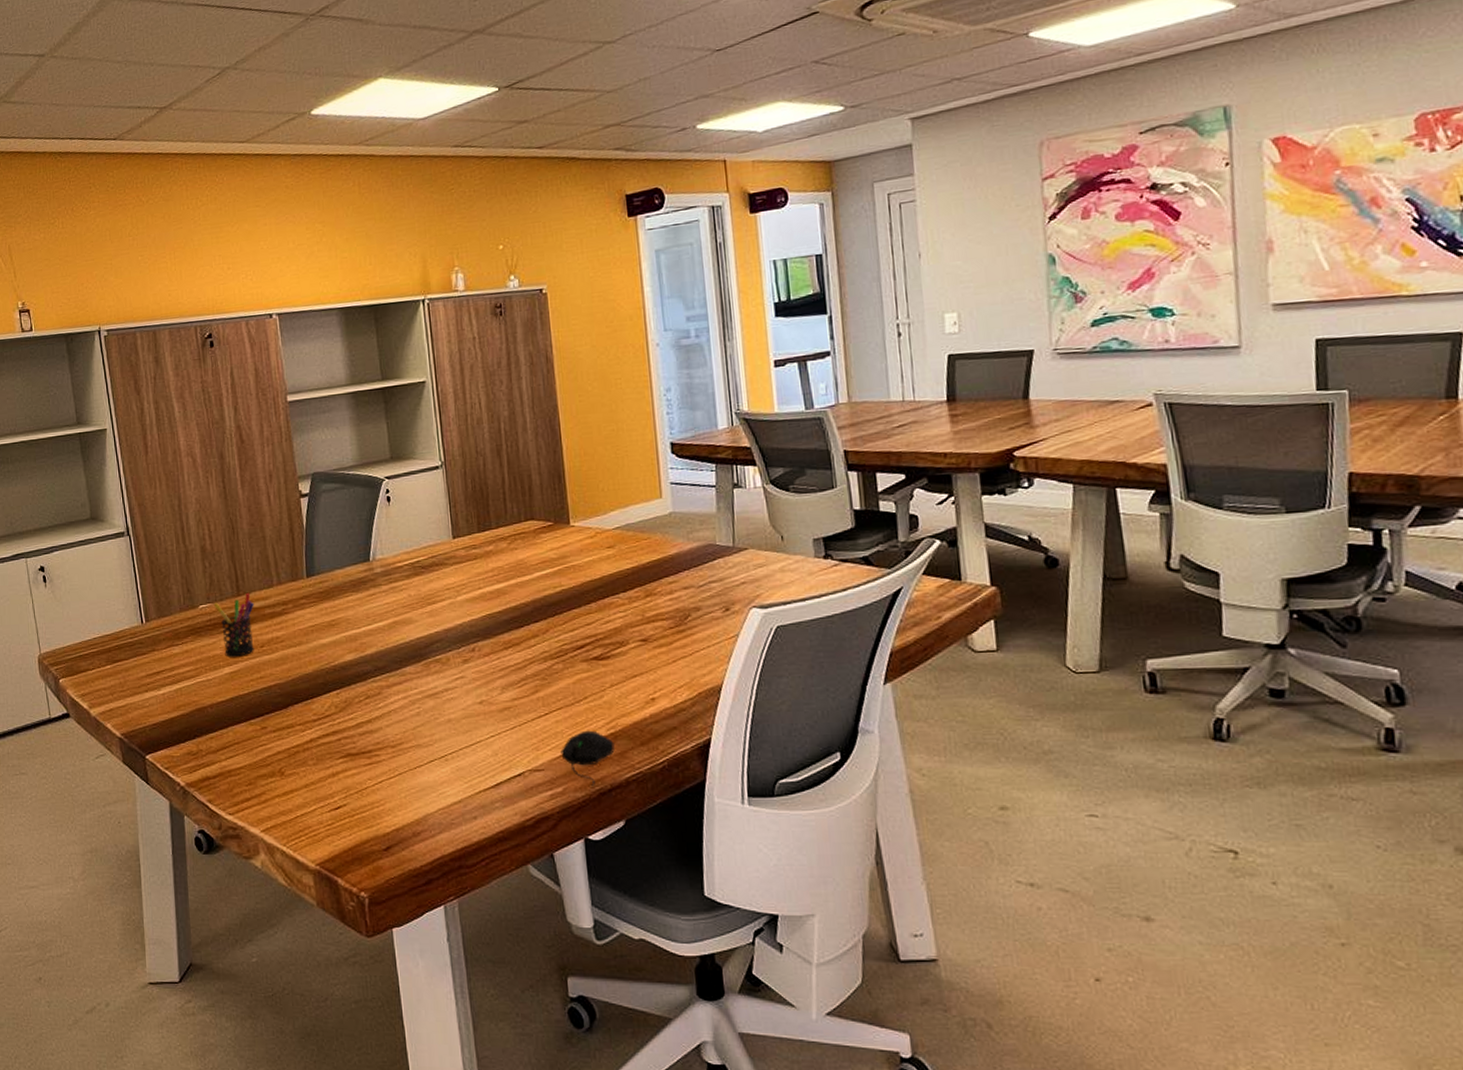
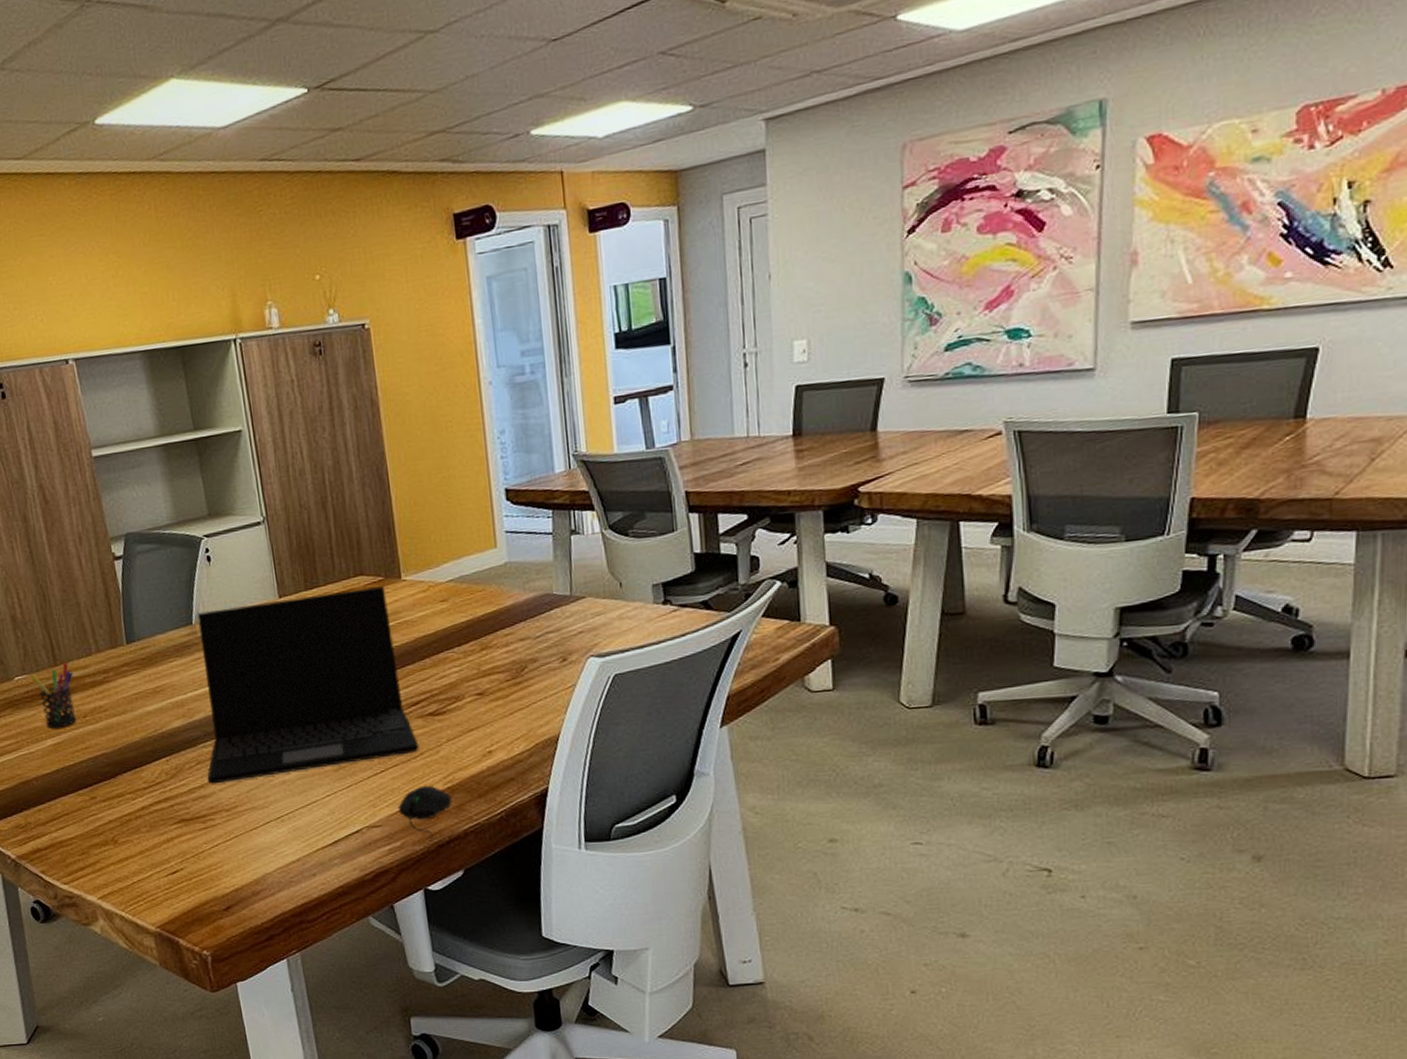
laptop: none [374,531,583,719] -> present [197,586,419,784]

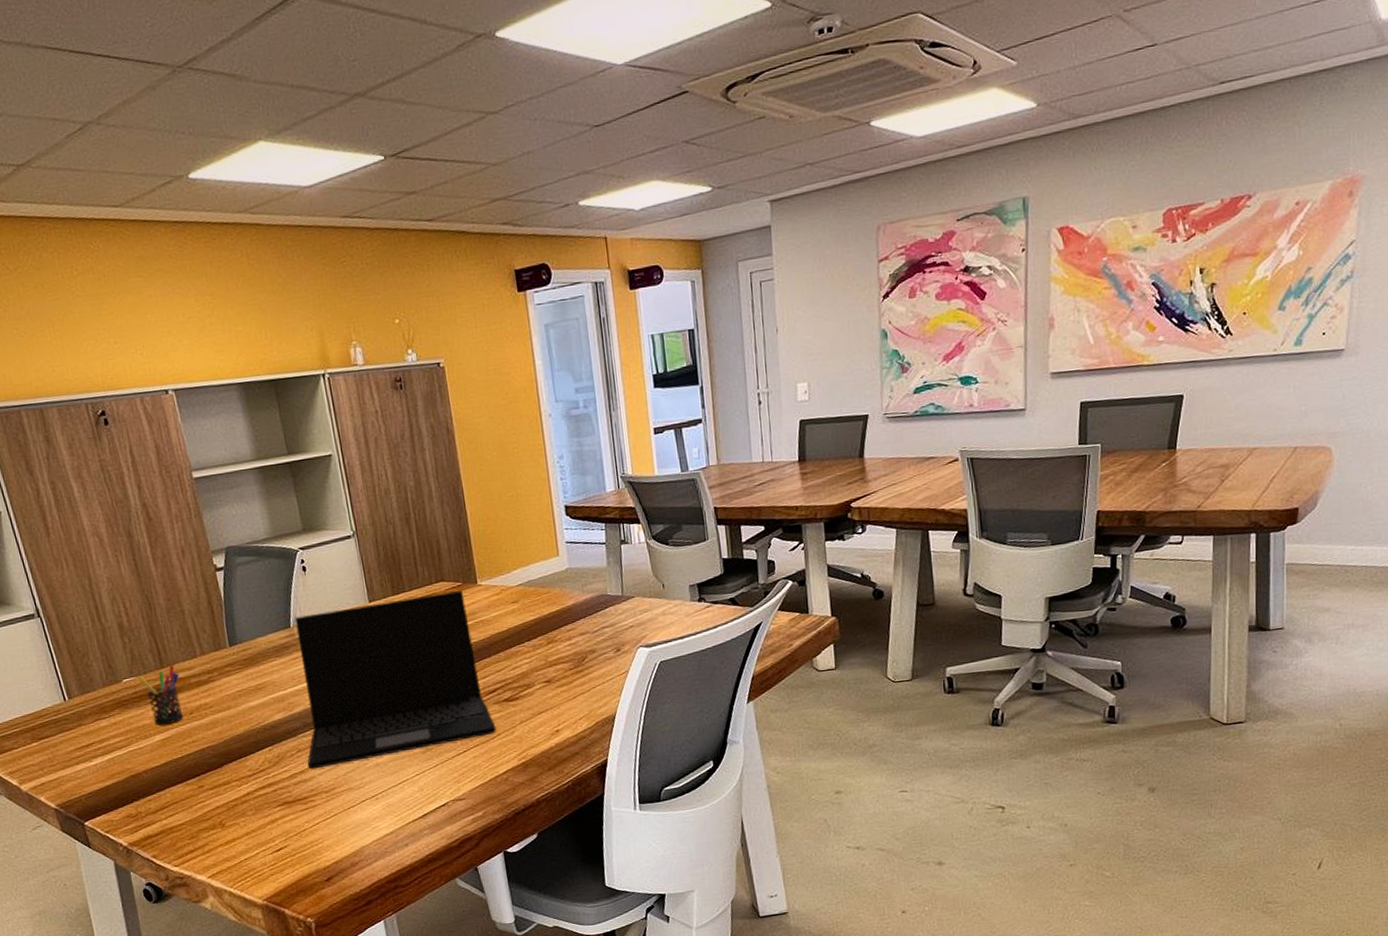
computer mouse: present [398,785,452,840] -> none [479,761,526,809]

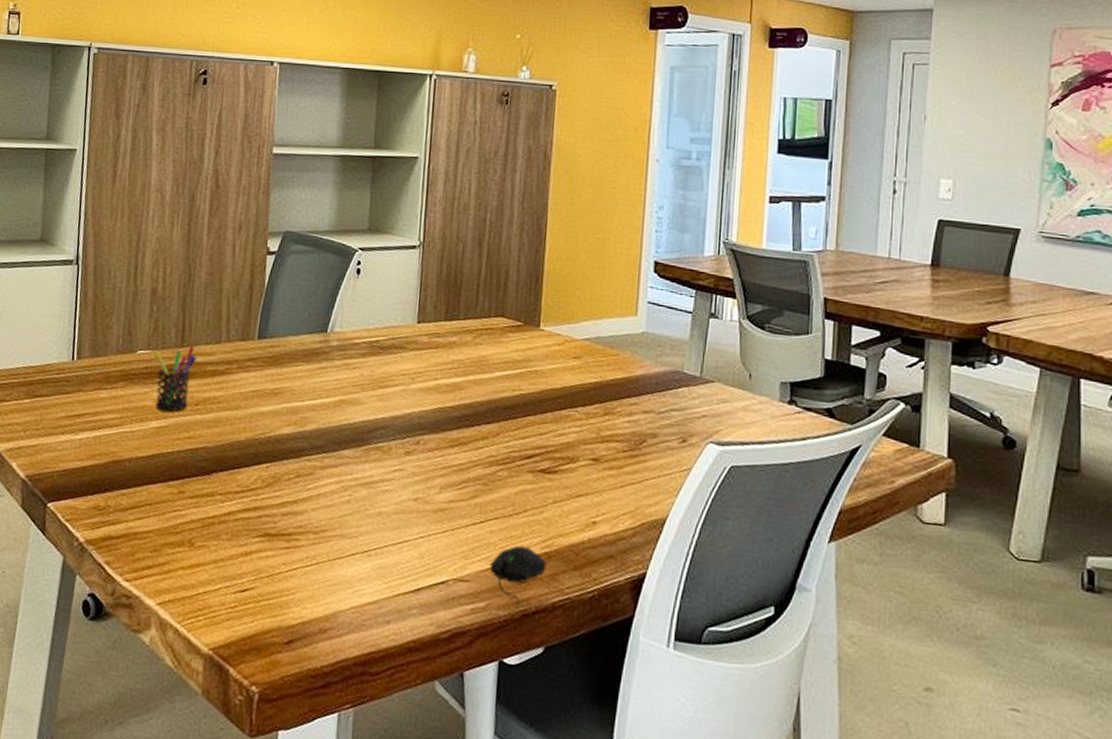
laptop: present [294,591,497,770] -> none [303,322,524,509]
computer mouse: none [479,761,526,809] -> present [490,545,547,607]

